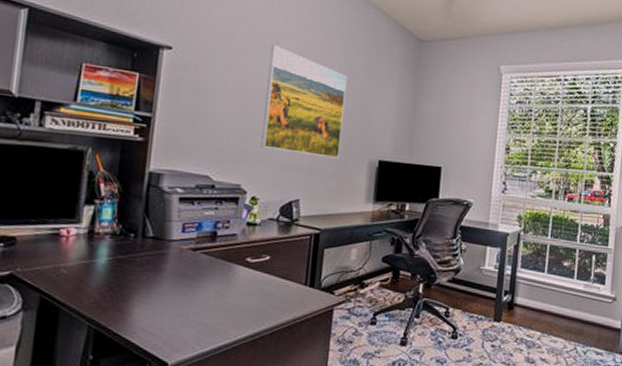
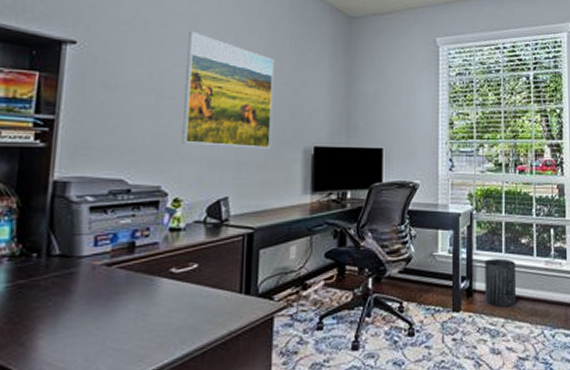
trash can: none [524,277,557,323] -> present [485,258,517,308]

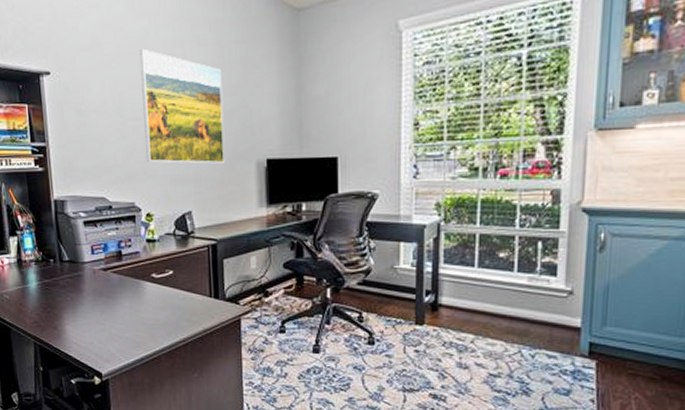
trash can: present [485,258,517,308] -> none [452,273,491,323]

